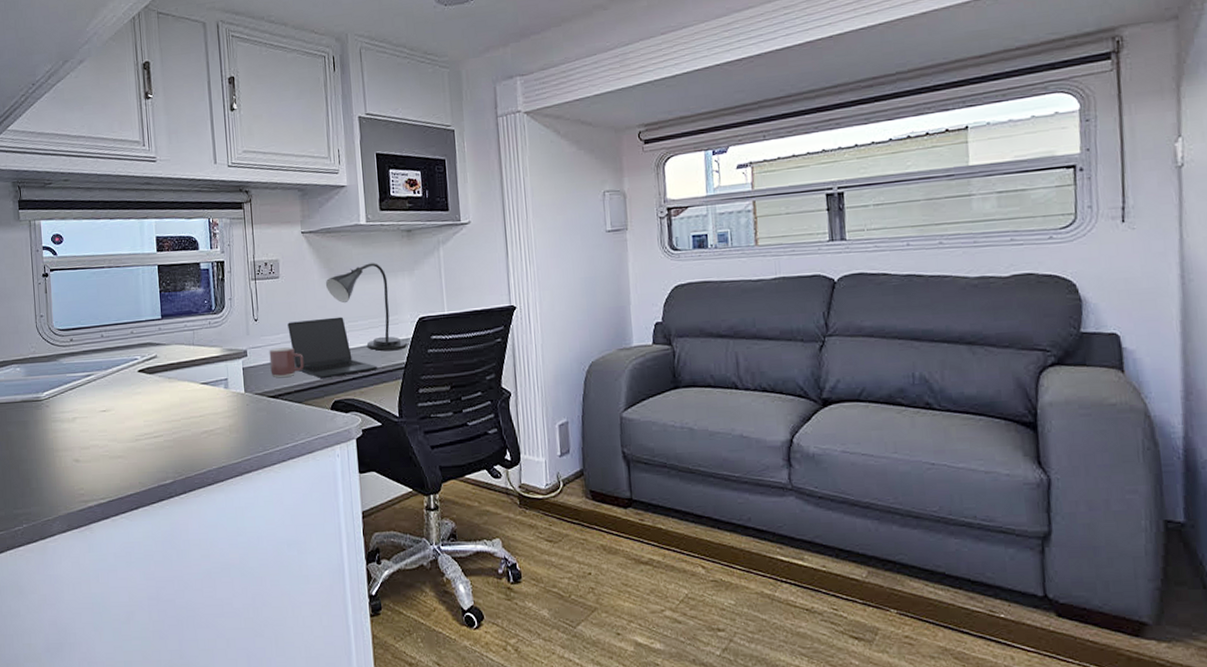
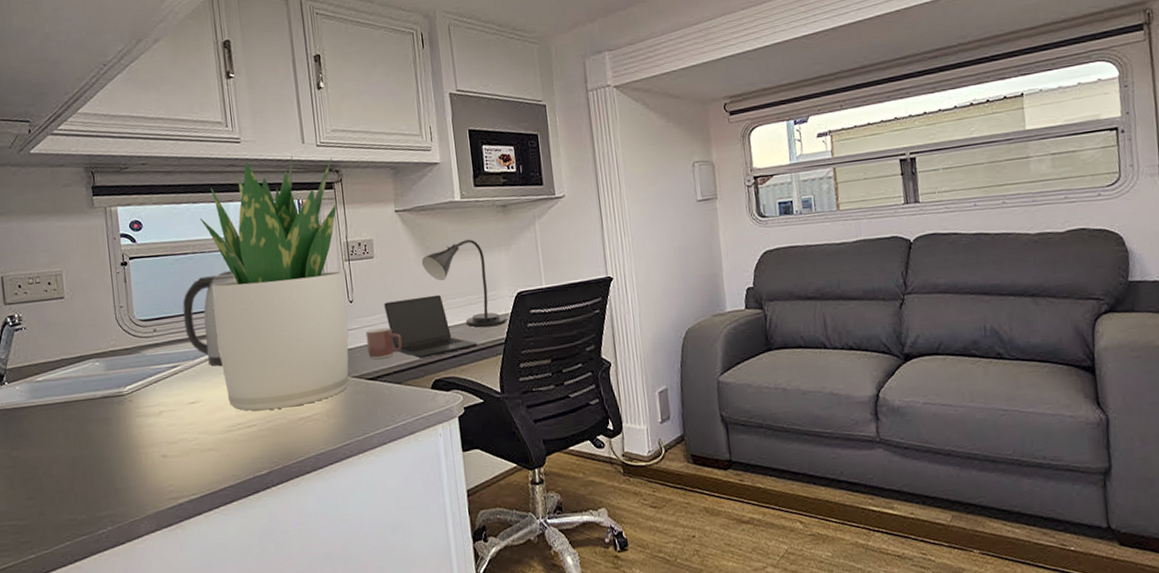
kettle: none [97,285,148,377] -> present [182,270,236,366]
planter: none [116,175,253,422] -> present [199,155,350,411]

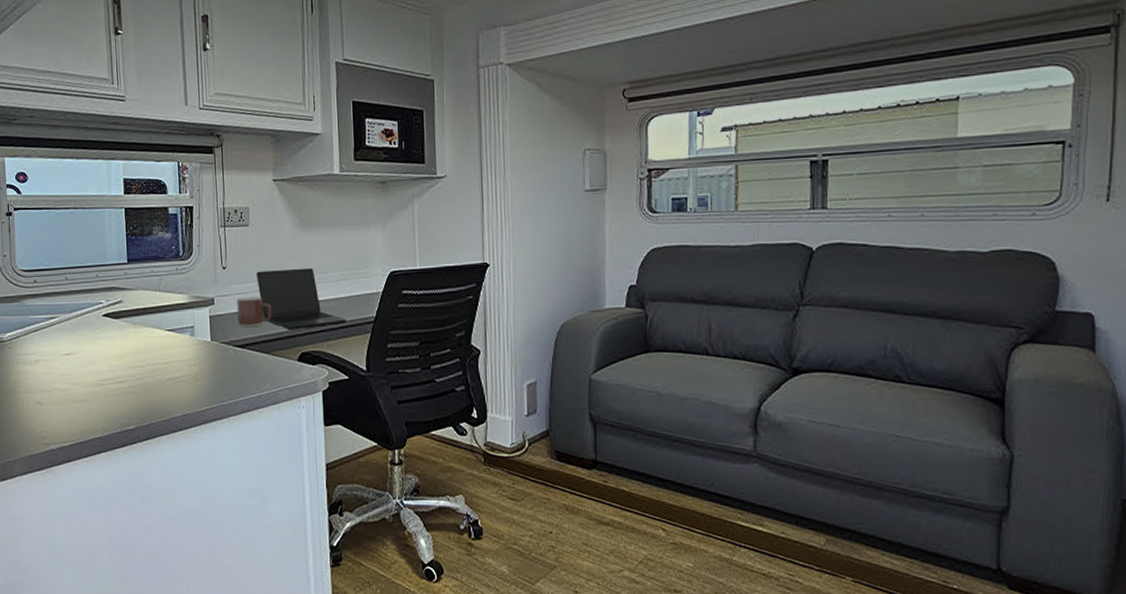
kettle: present [182,270,236,366] -> none [62,228,114,321]
planter: present [199,155,350,411] -> none [82,117,220,368]
desk lamp: present [421,239,508,328] -> none [296,214,378,305]

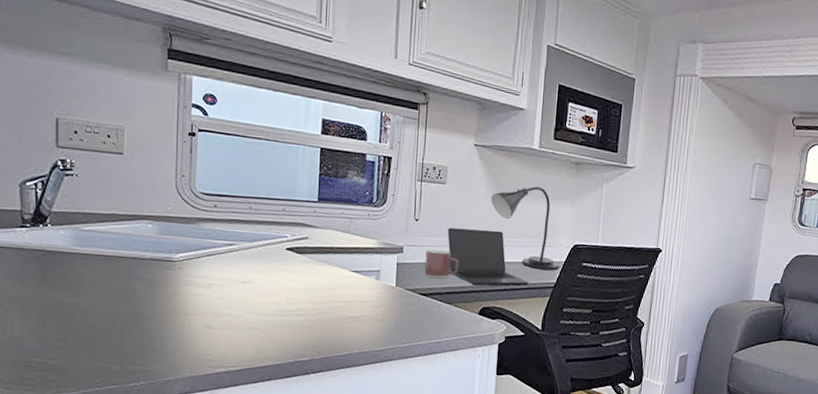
desk lamp: none [296,214,378,305] -> present [490,186,560,271]

